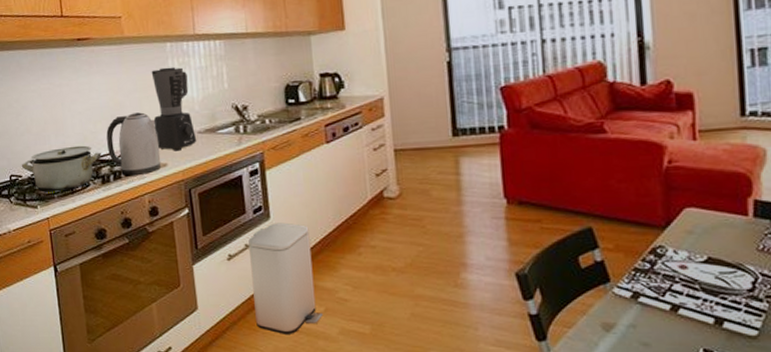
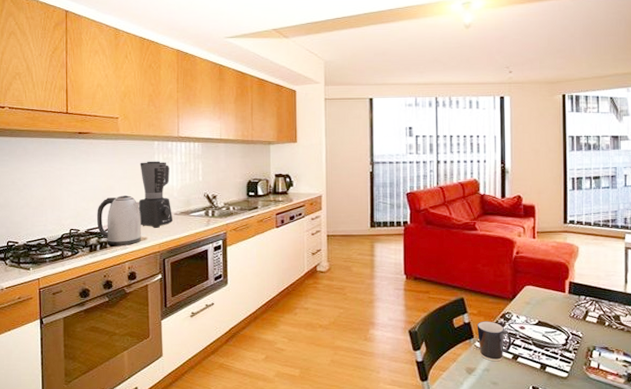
saucepan: present [21,145,101,192] -> none [18,219,91,257]
pedal bin: present [248,222,324,334] -> none [209,288,264,376]
mug: none [614,258,668,315] -> present [477,321,512,362]

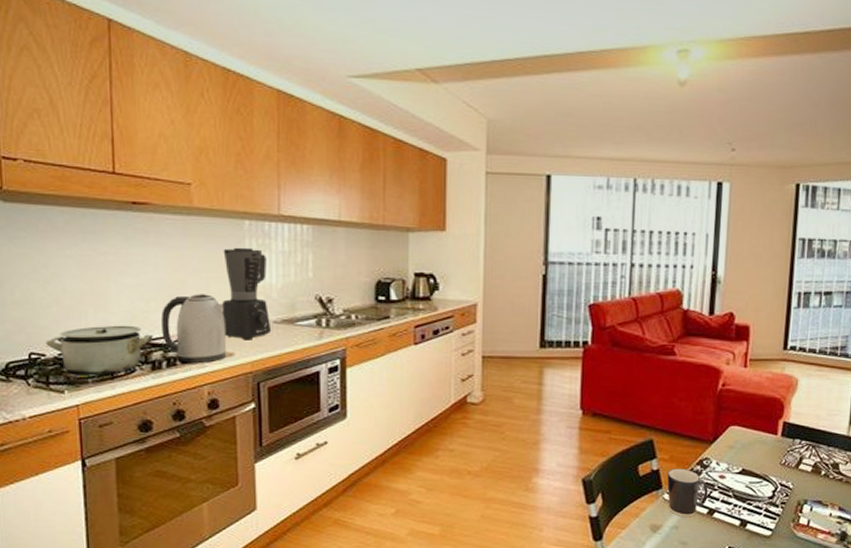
saucepan: none [18,219,91,257] -> present [45,325,153,376]

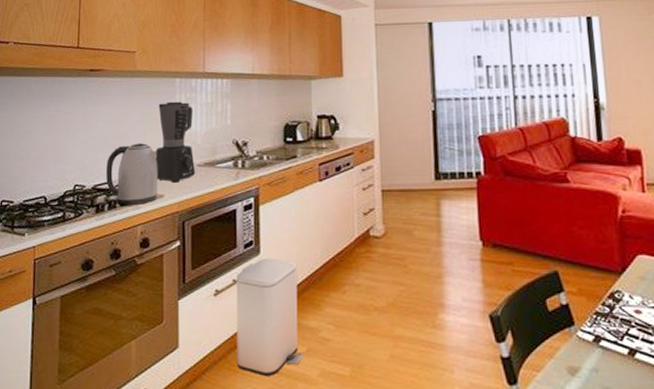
saucepan: present [45,325,153,376] -> none [14,173,99,220]
pedal bin: none [321,422,394,535] -> present [237,258,305,376]
mug: present [667,468,708,518] -> none [577,302,626,359]

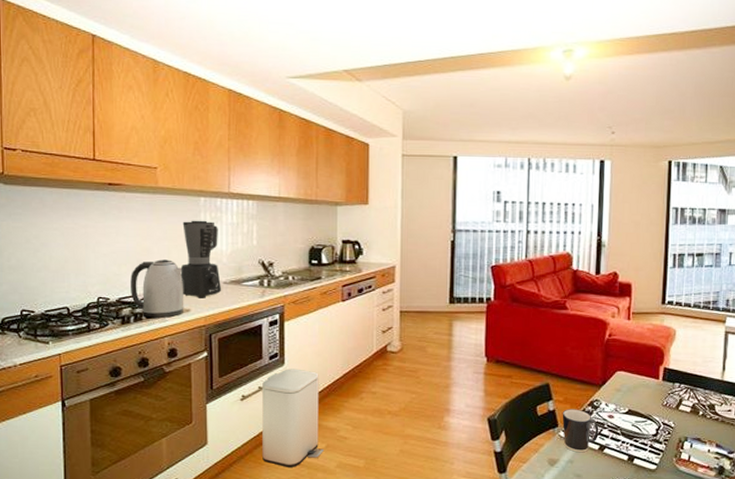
mug: none [577,302,626,359] -> present [562,409,599,453]

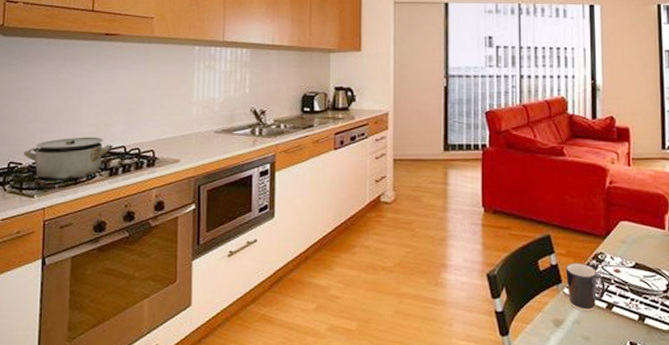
saucepan: none [35,286,123,329] -> present [23,137,113,182]
kettle: present [131,259,184,319] -> none [120,109,175,170]
blender: present [180,220,222,298] -> none [171,69,213,148]
pedal bin: present [262,369,325,467] -> none [249,221,315,331]

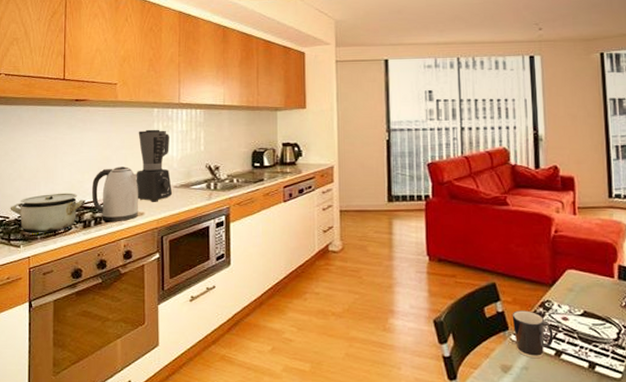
kettle: none [120,109,175,170] -> present [92,166,139,222]
blender: none [171,69,213,148] -> present [136,129,173,202]

